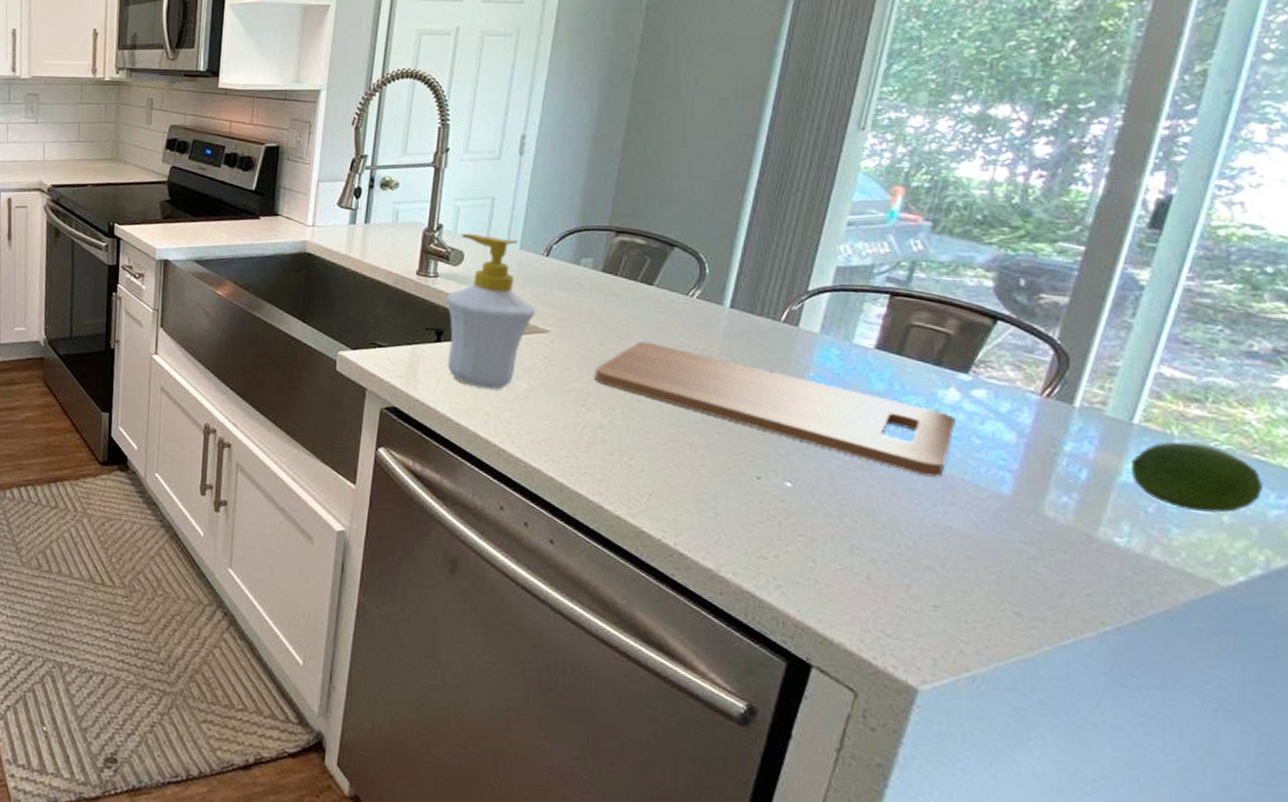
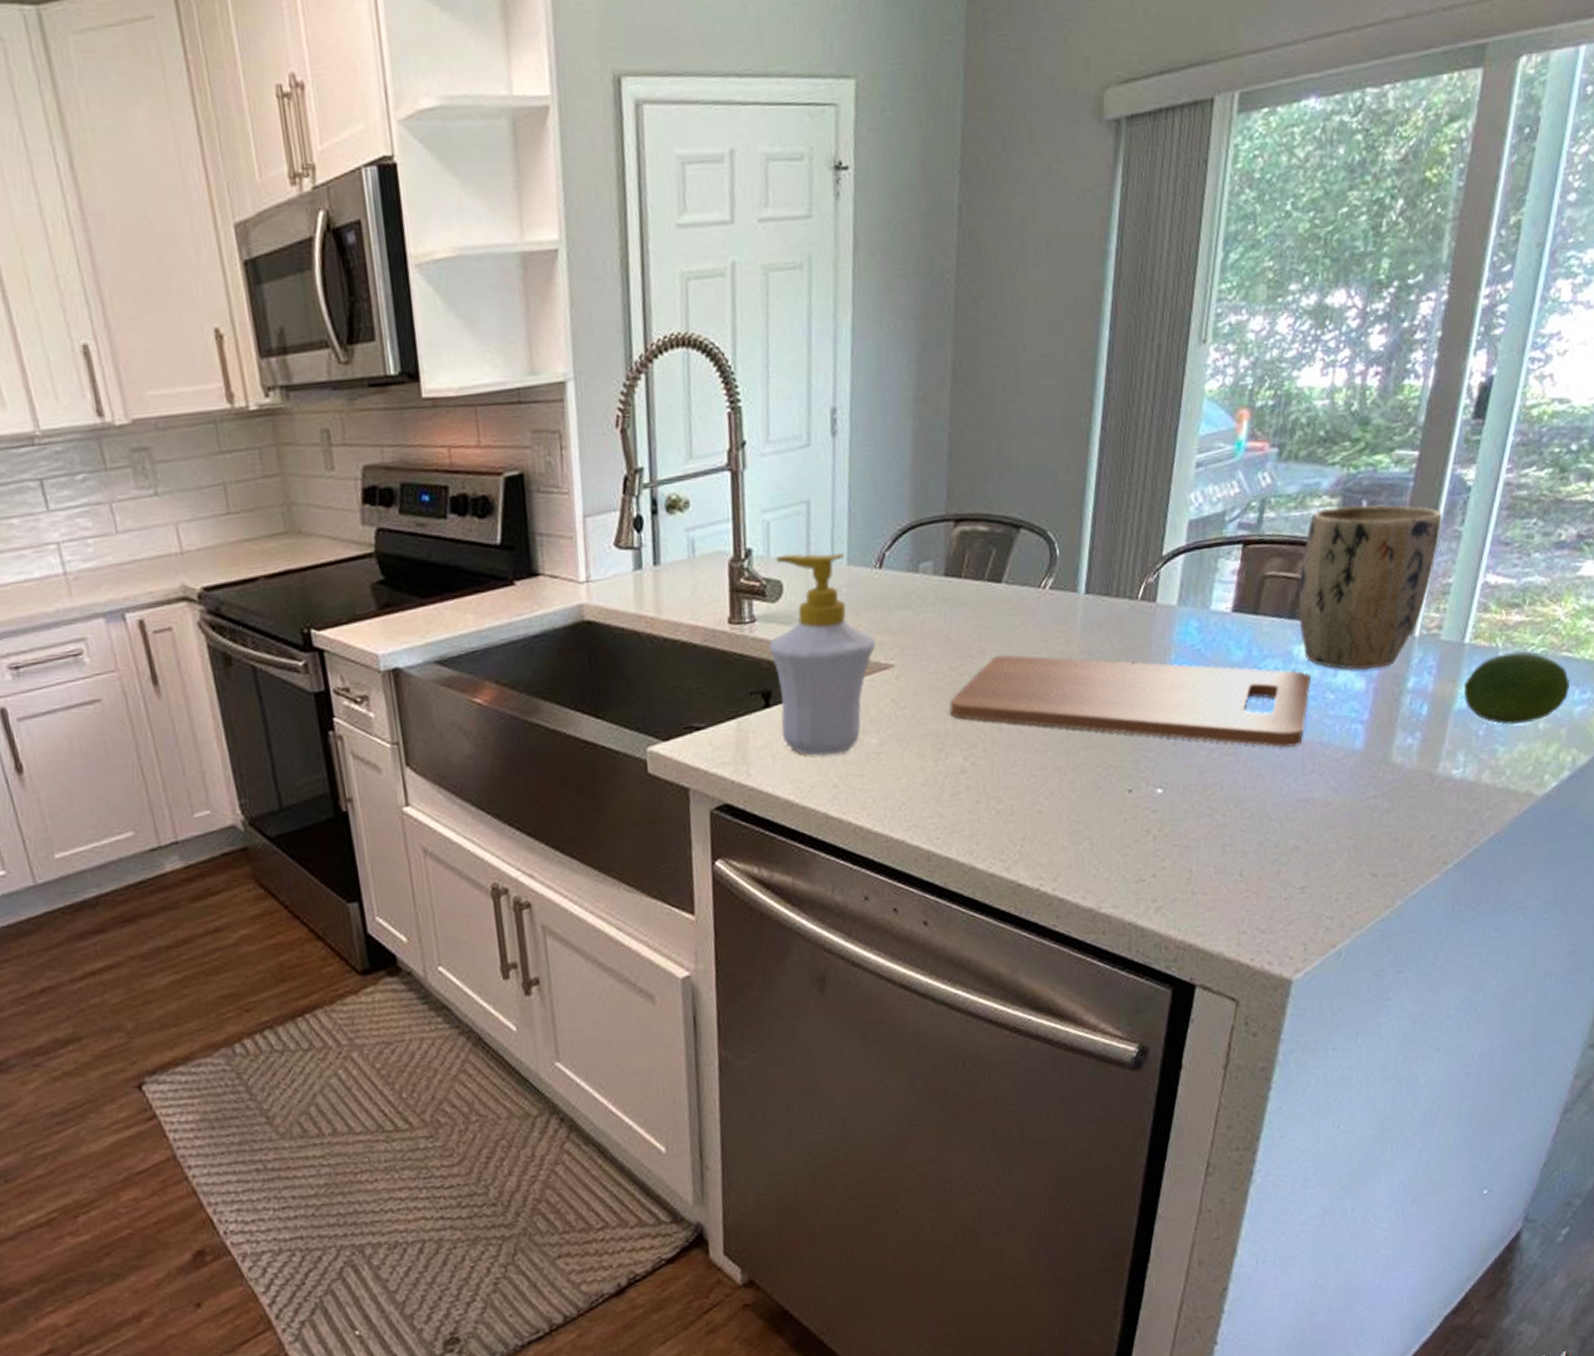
plant pot: none [946,280,1111,427] -> present [1299,504,1443,670]

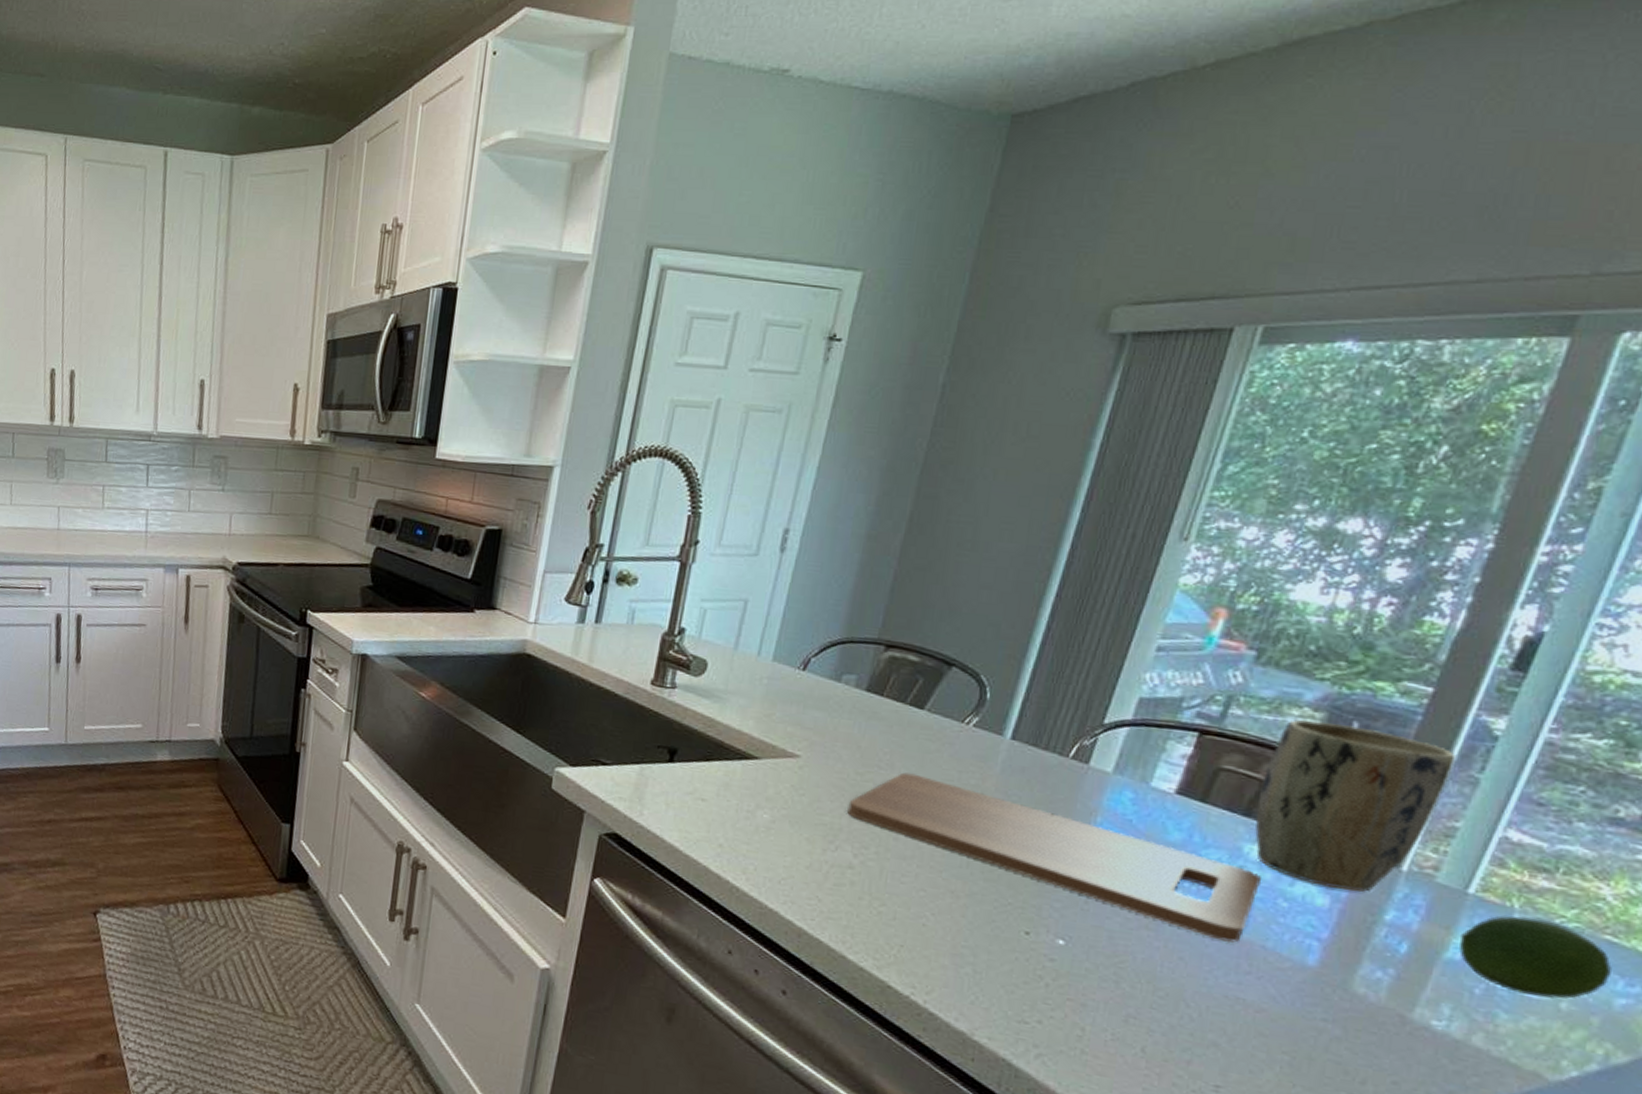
soap bottle: present [769,552,875,757] -> none [679,639,786,820]

